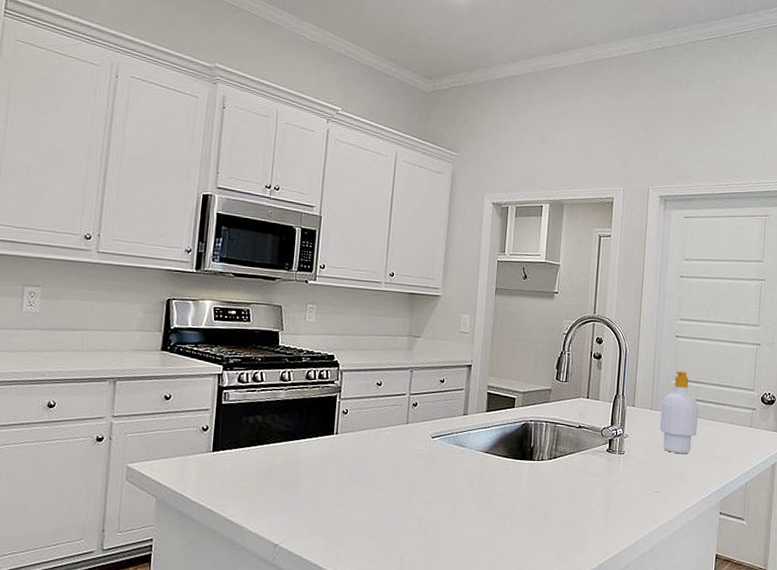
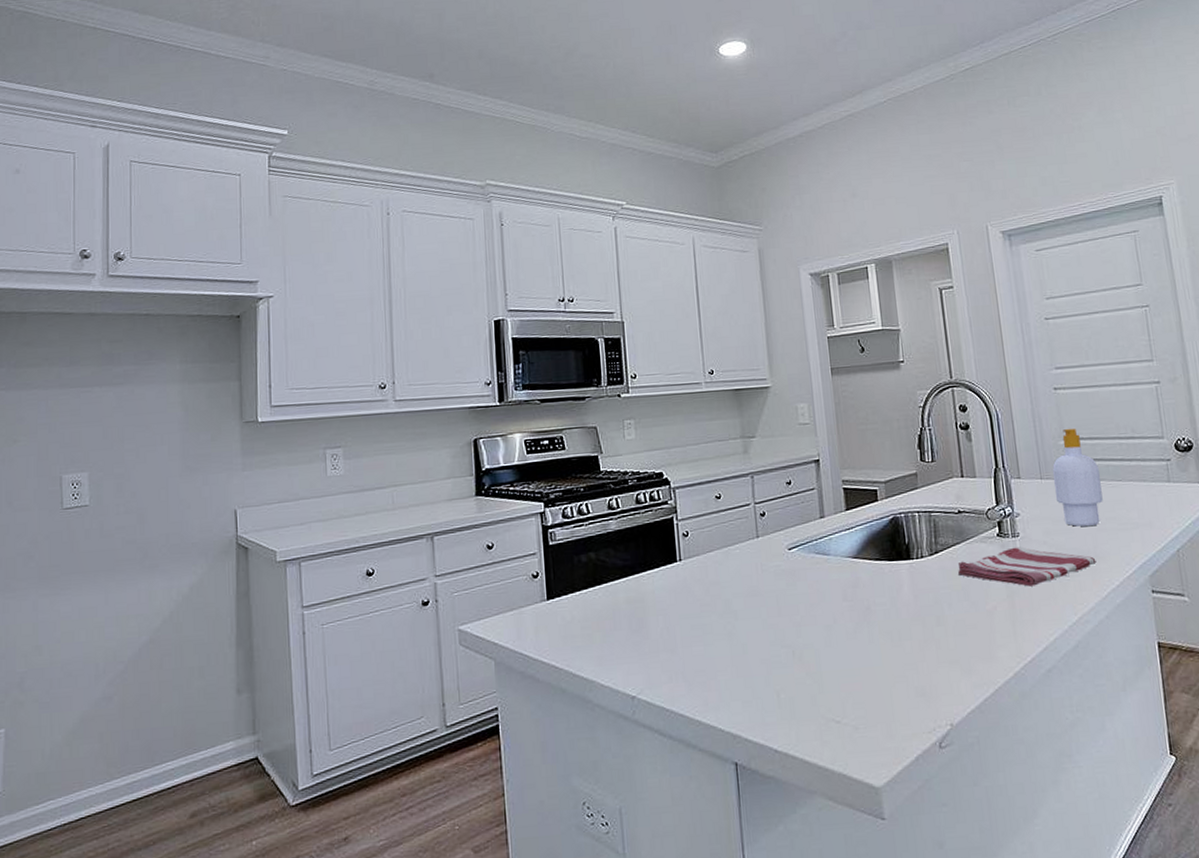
dish towel: none [568,462,681,496] -> present [957,546,1097,587]

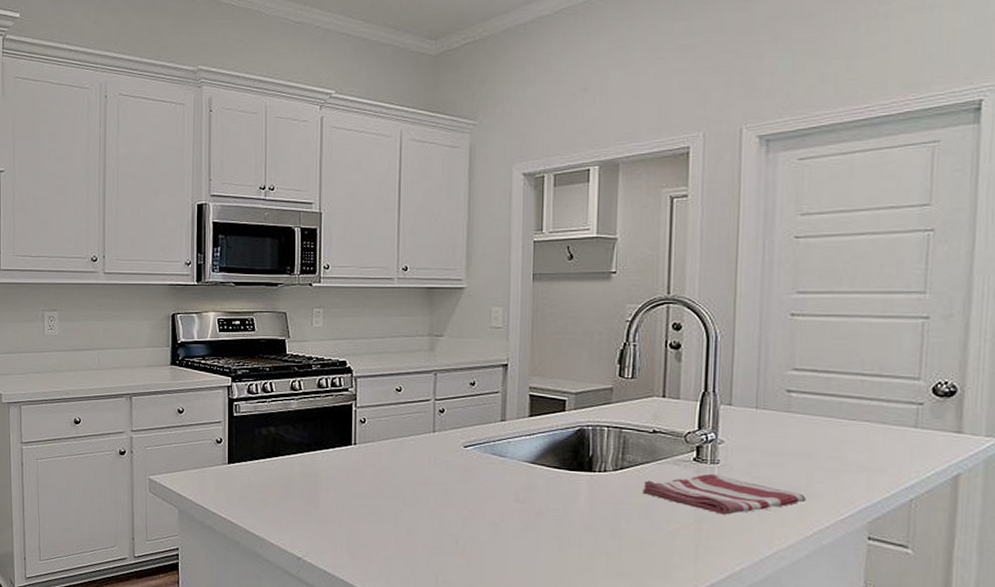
soap bottle: present [1052,428,1103,527] -> none [770,358,829,464]

